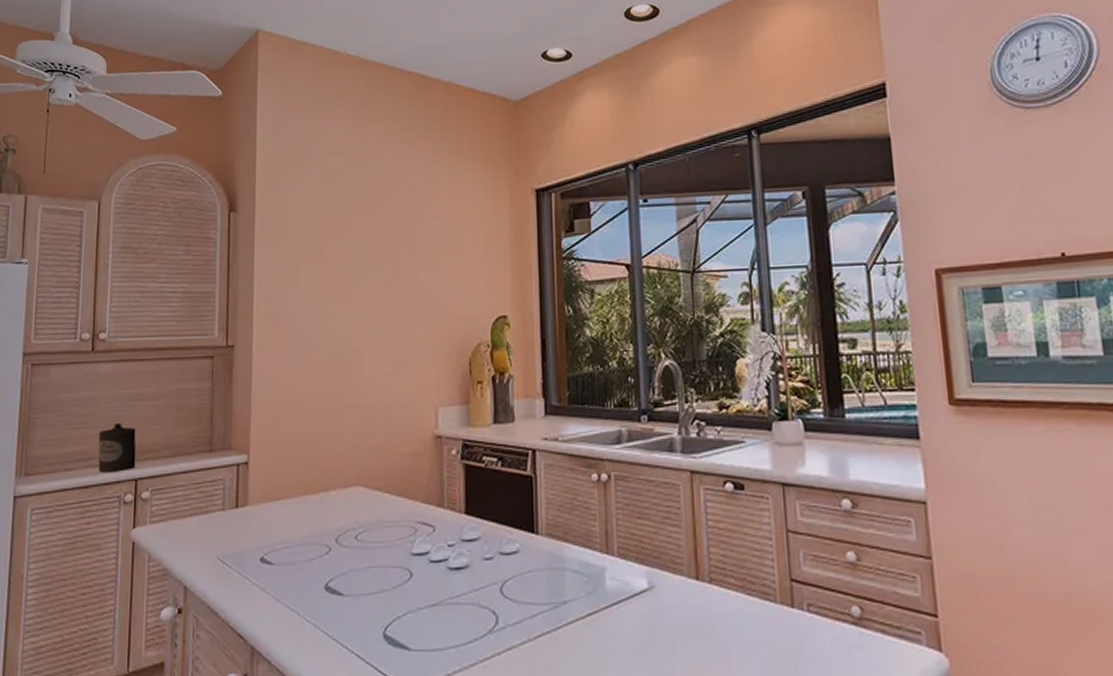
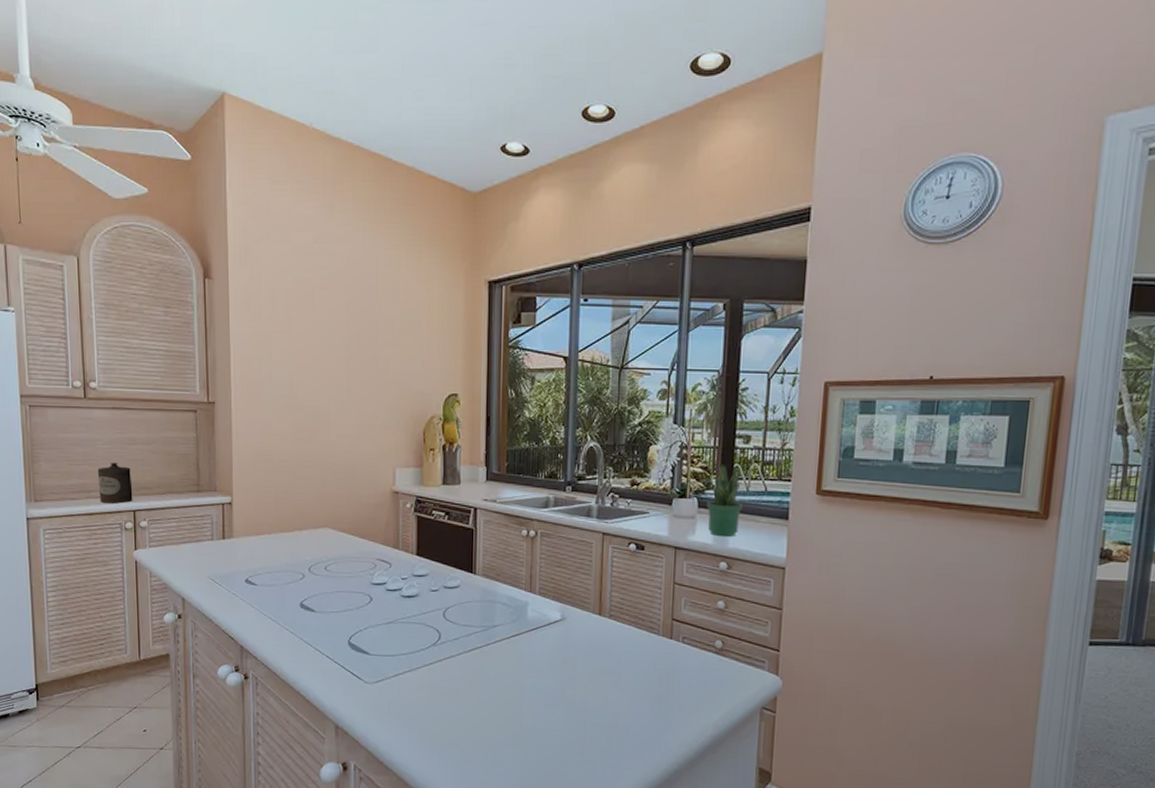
planter: none [815,376,860,466] -> present [707,465,743,536]

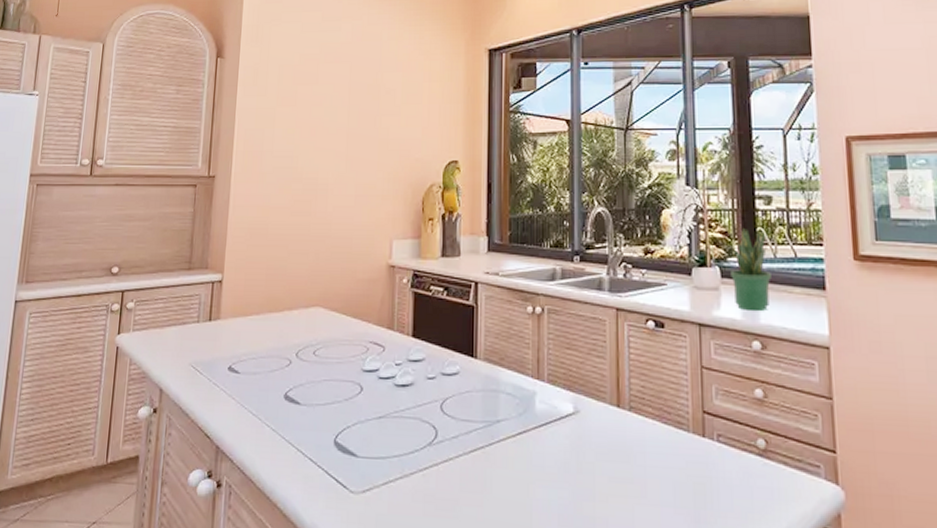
canister: present [97,462,133,504] -> none [90,239,125,284]

